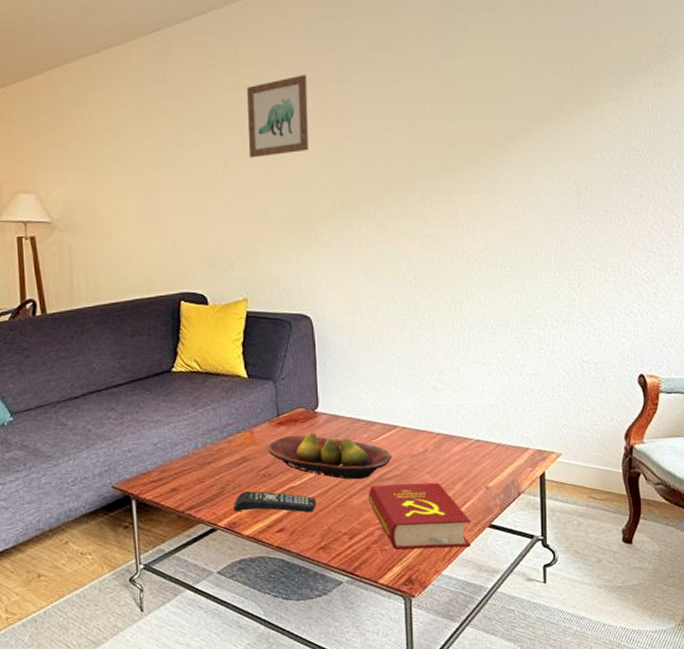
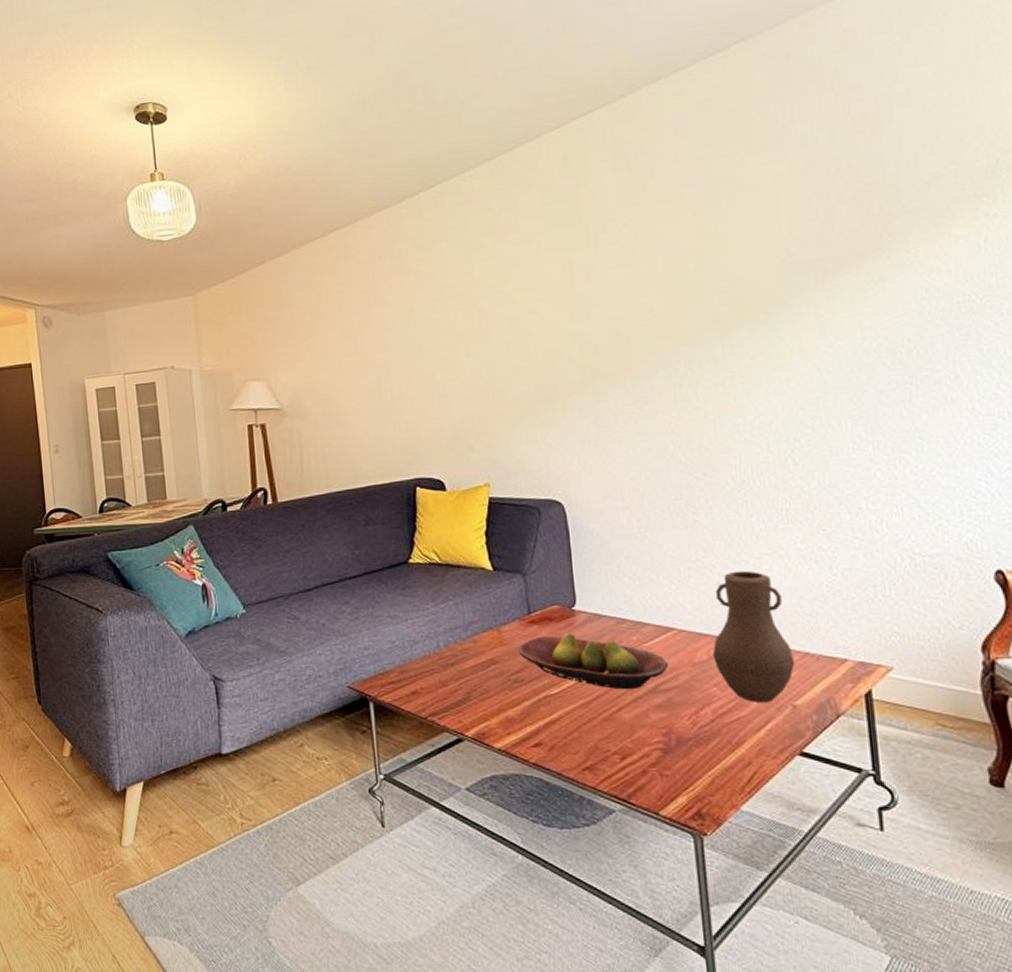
remote control: present [233,491,316,513] -> none [482,698,579,726]
wall art: present [247,74,309,158] -> none [481,240,552,332]
book: present [369,482,472,550] -> none [642,696,777,778]
vase: none [427,376,490,486] -> present [712,570,795,702]

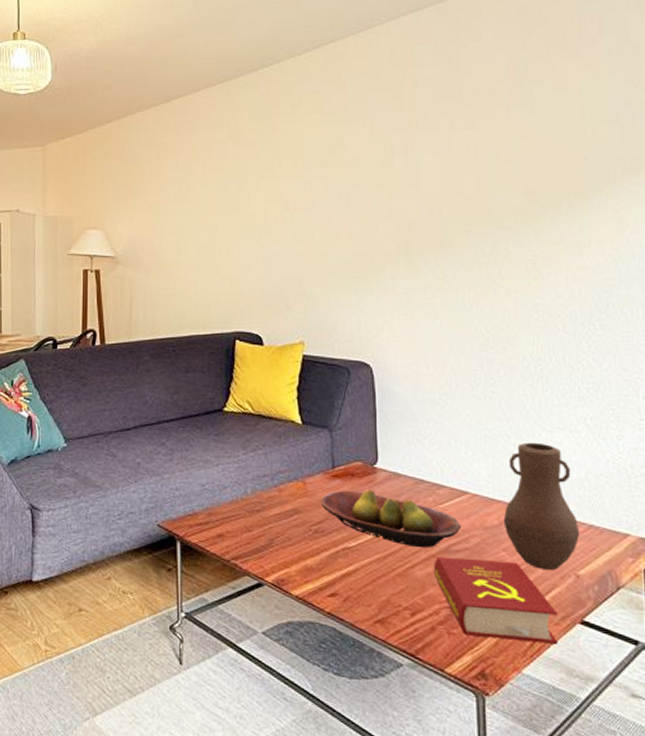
book: none [642,696,777,778] -> present [434,556,559,644]

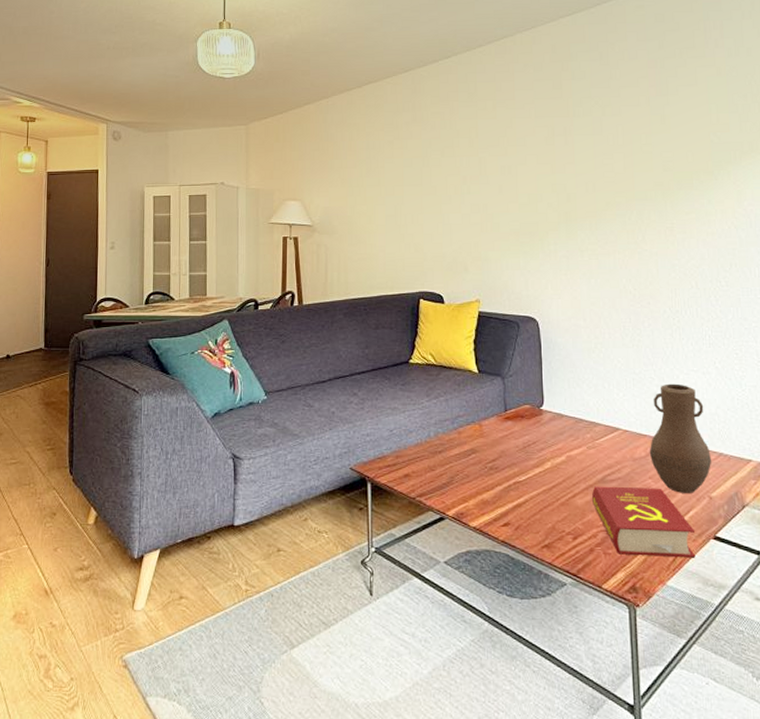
fruit bowl: present [321,488,462,548] -> none [495,428,615,479]

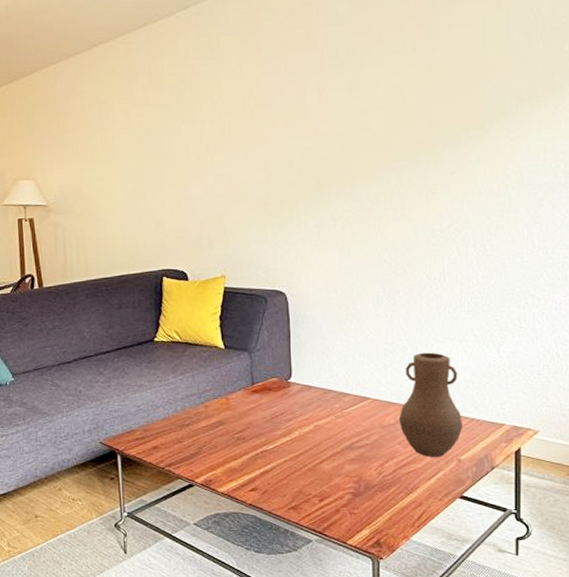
book: present [592,486,696,558] -> none [339,452,442,516]

